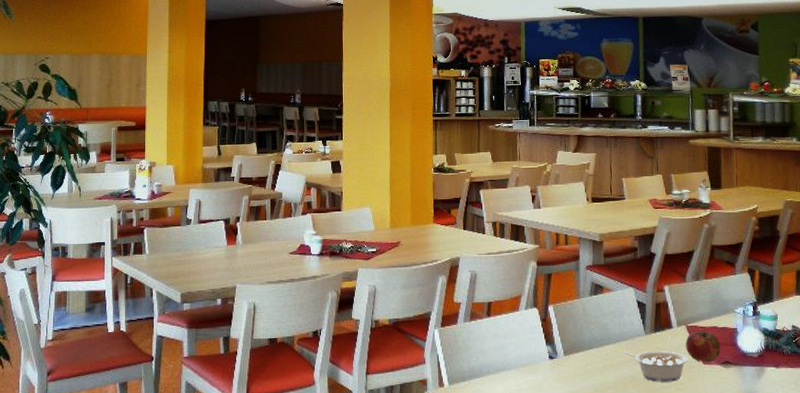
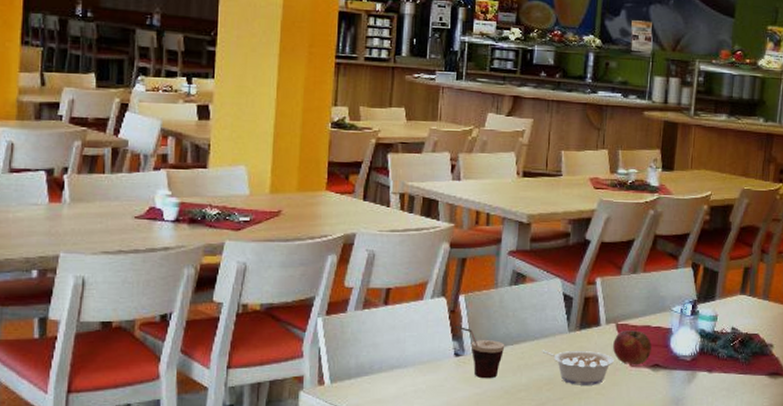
cup: none [547,332,592,378] -> present [455,325,505,379]

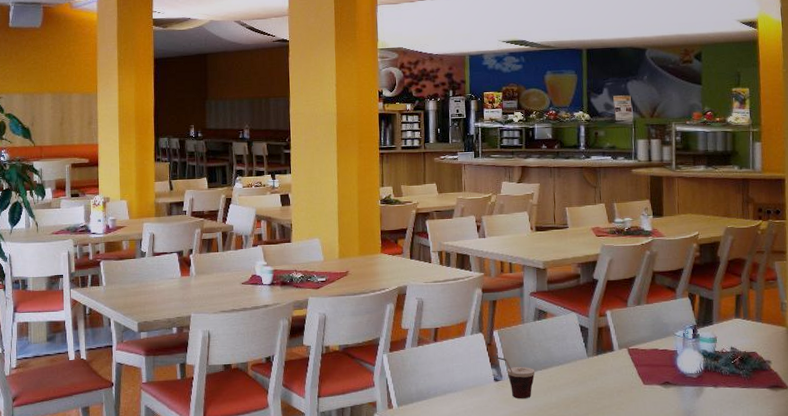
legume: present [542,350,615,385] -> none [566,373,630,402]
fruit: present [612,330,652,366] -> none [626,353,661,384]

